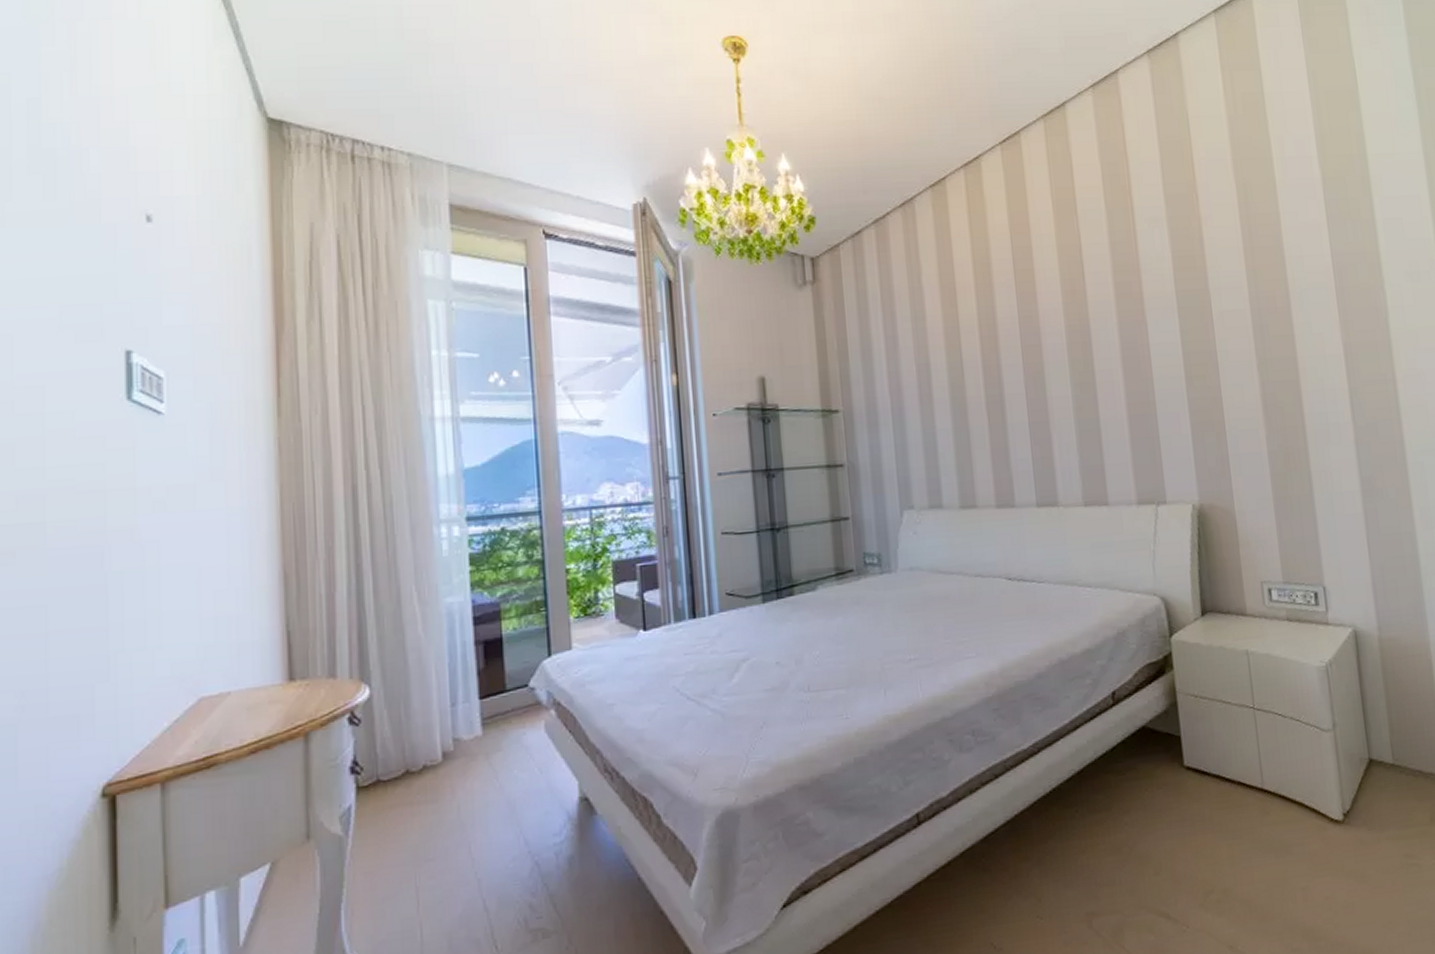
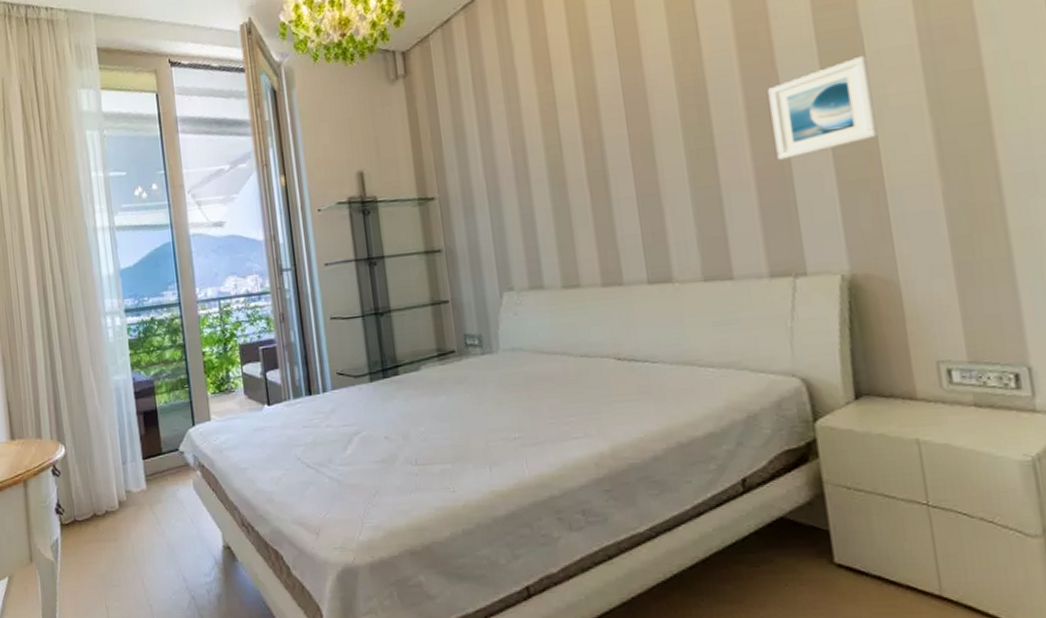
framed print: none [1138,314,1221,399] -> present [768,55,878,160]

